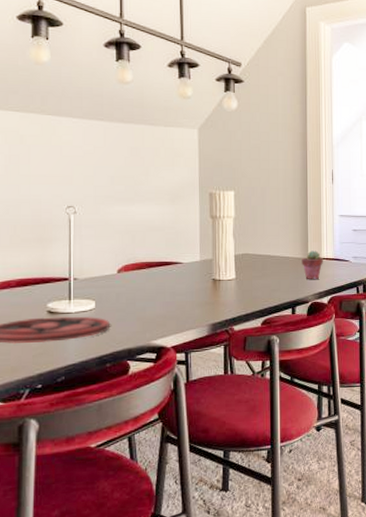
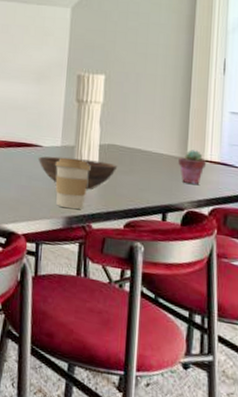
bowl: none [179,270,252,297] -> present [38,156,118,190]
coffee cup: none [196,271,229,317] -> present [55,158,91,209]

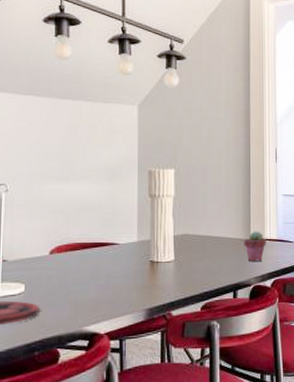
bowl: present [38,156,118,190] -> none [115,251,192,280]
coffee cup: present [55,158,91,209] -> none [133,253,167,301]

